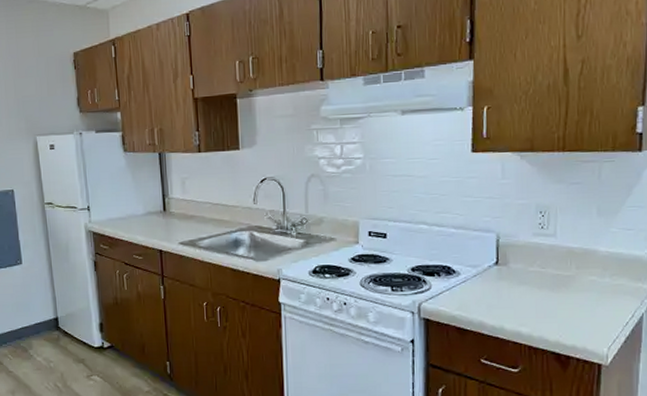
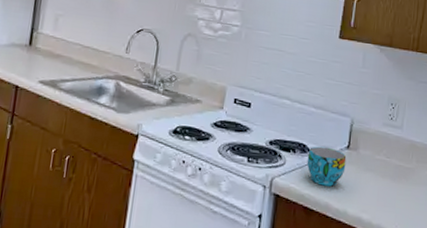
cup: none [453,266,497,305] -> present [307,146,347,187]

